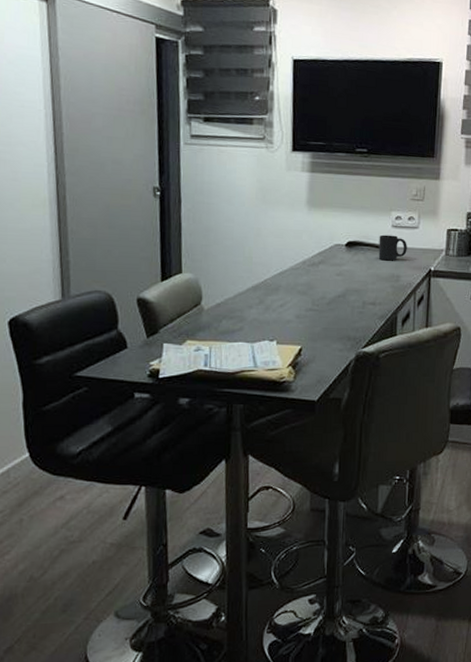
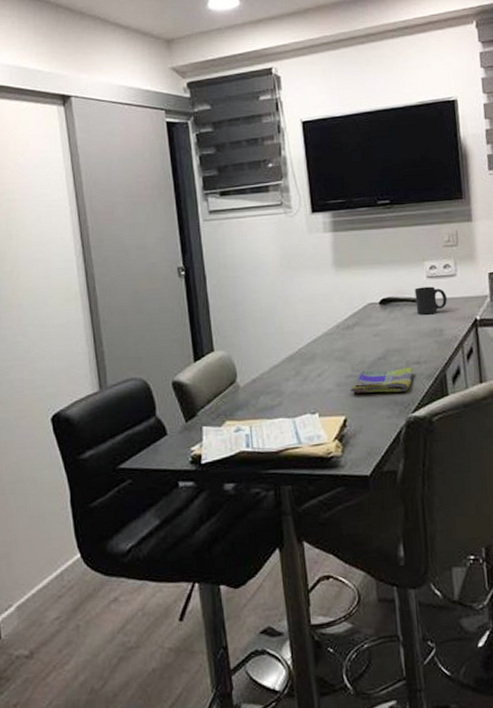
dish towel: none [309,305,368,329] -> present [350,367,413,394]

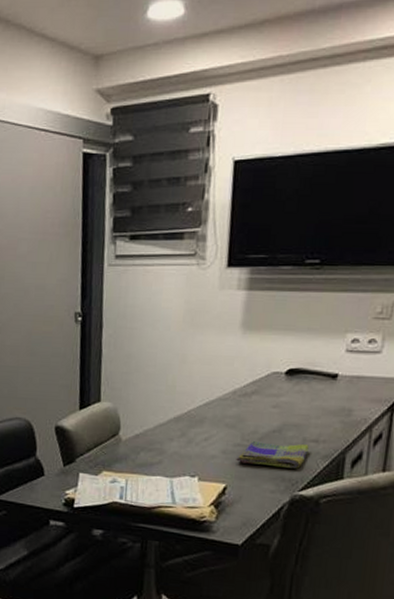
mug: present [414,286,447,315] -> none [326,361,365,392]

